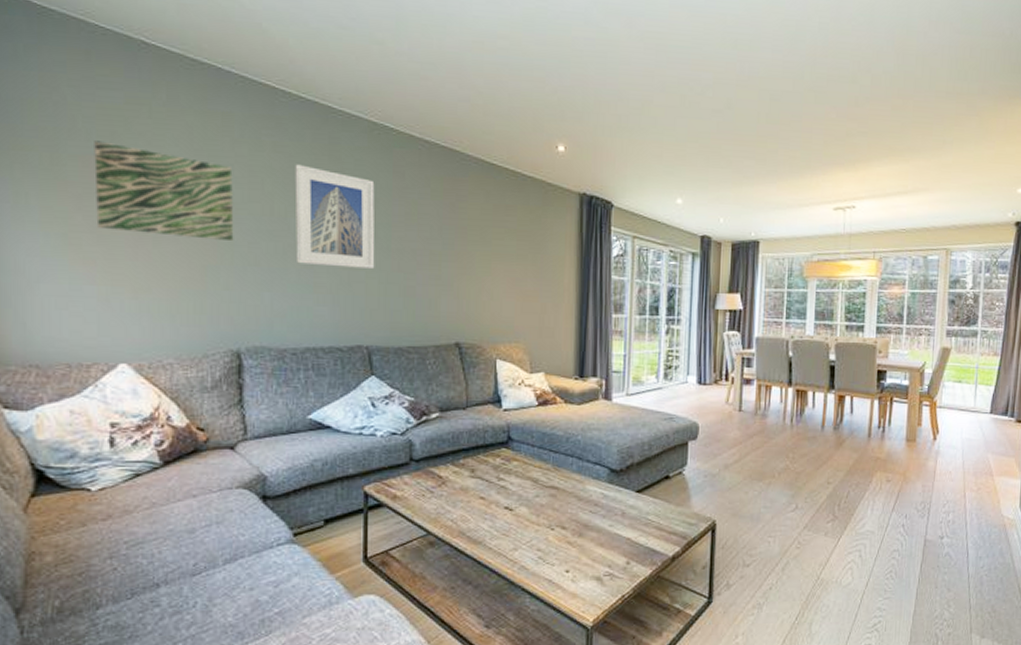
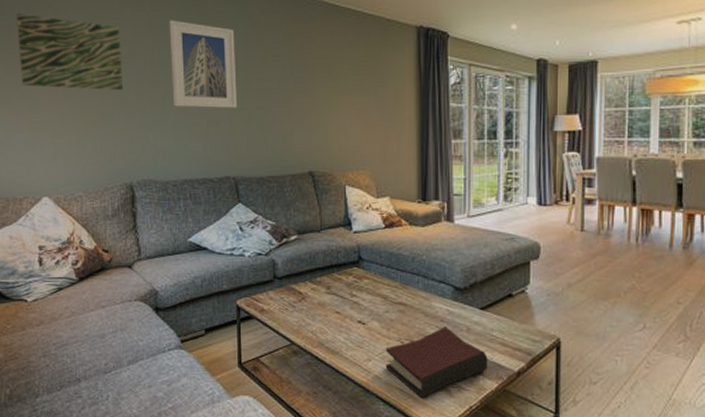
hardback book: none [533,511,642,589] -> present [385,326,488,399]

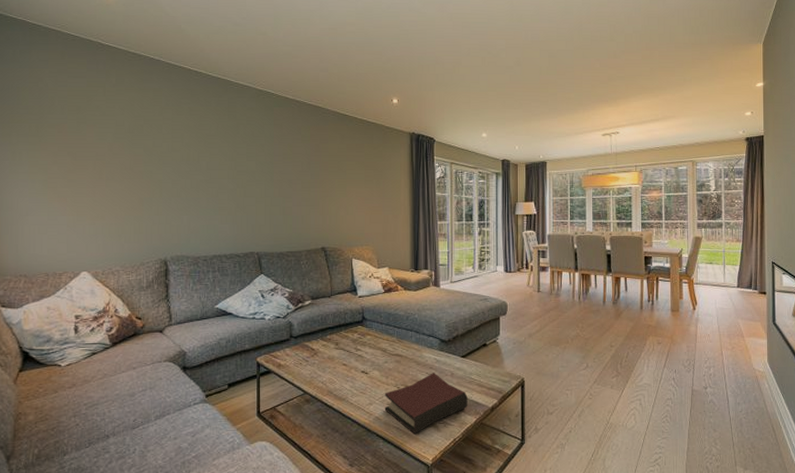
wall art: present [16,13,124,90] -> none [66,114,162,179]
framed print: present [169,20,238,108] -> none [204,123,262,195]

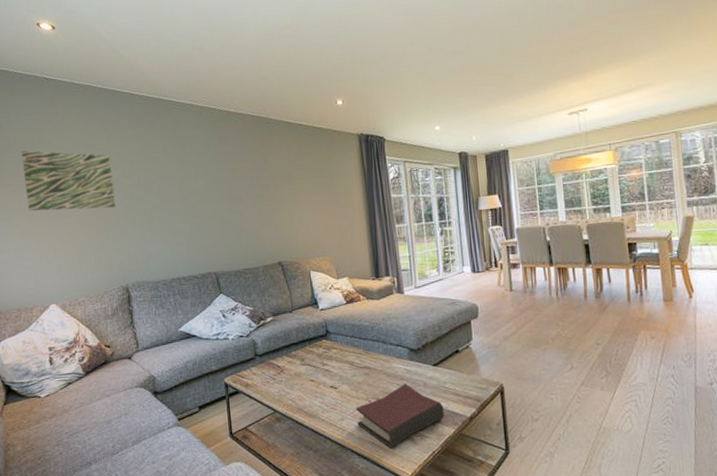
wall art: none [66,114,162,179] -> present [21,151,116,211]

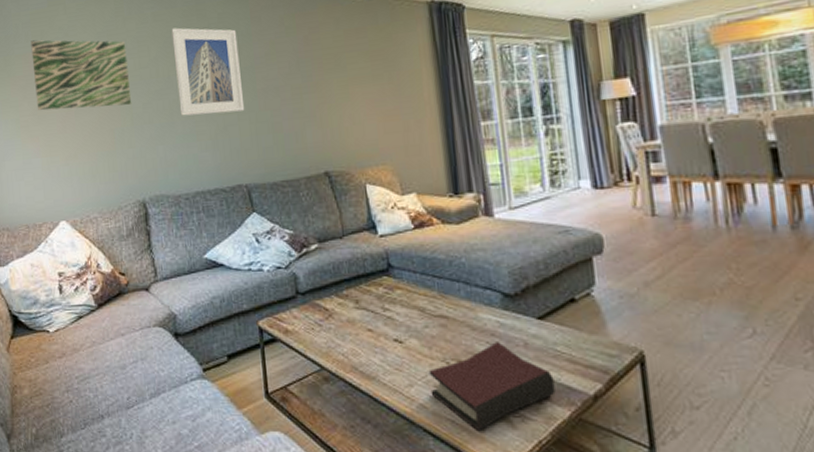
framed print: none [151,145,214,218] -> present [171,27,245,116]

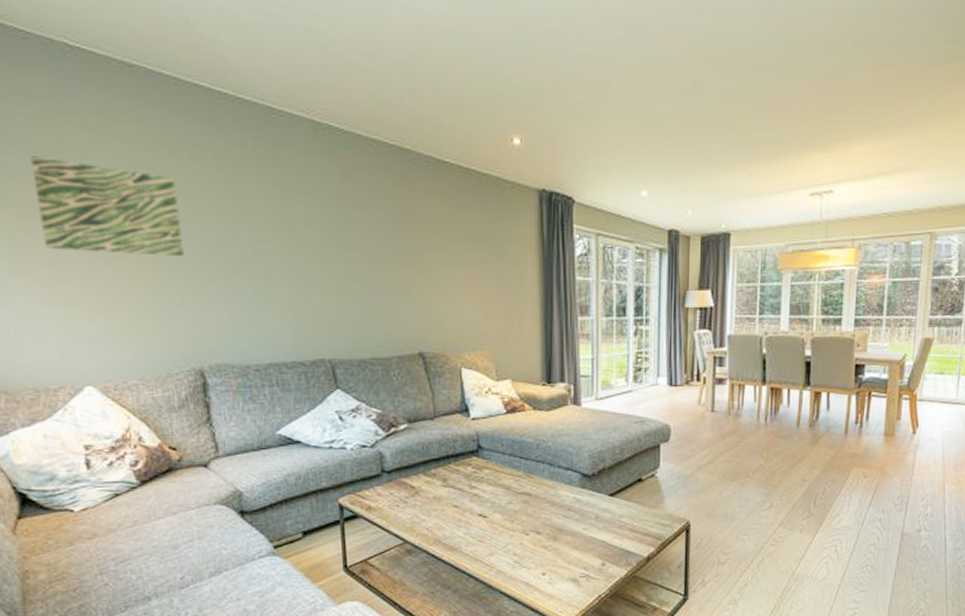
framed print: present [171,27,245,116] -> none [239,172,331,279]
hardback book: present [428,342,556,432] -> none [509,515,617,591]

